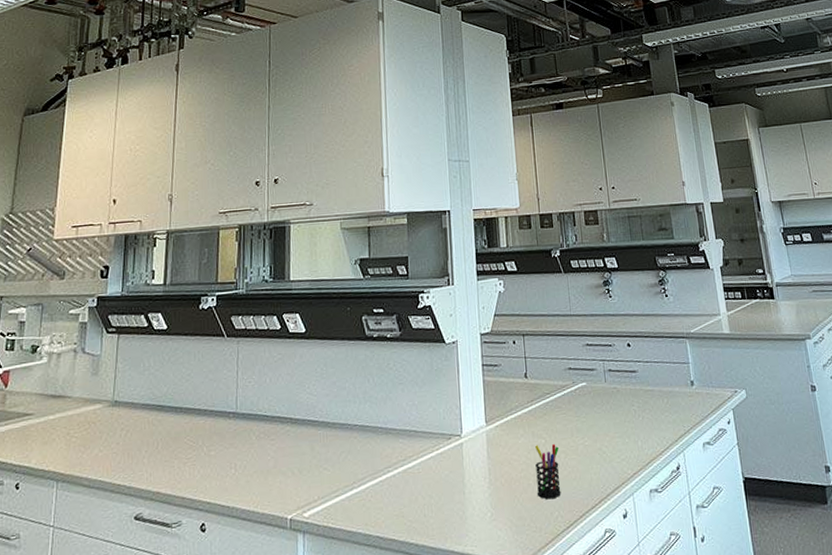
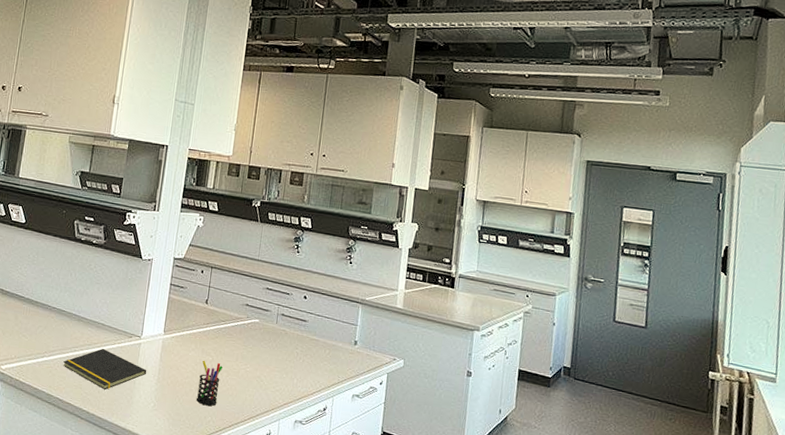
notepad: none [377,460,476,512] -> present [63,348,147,390]

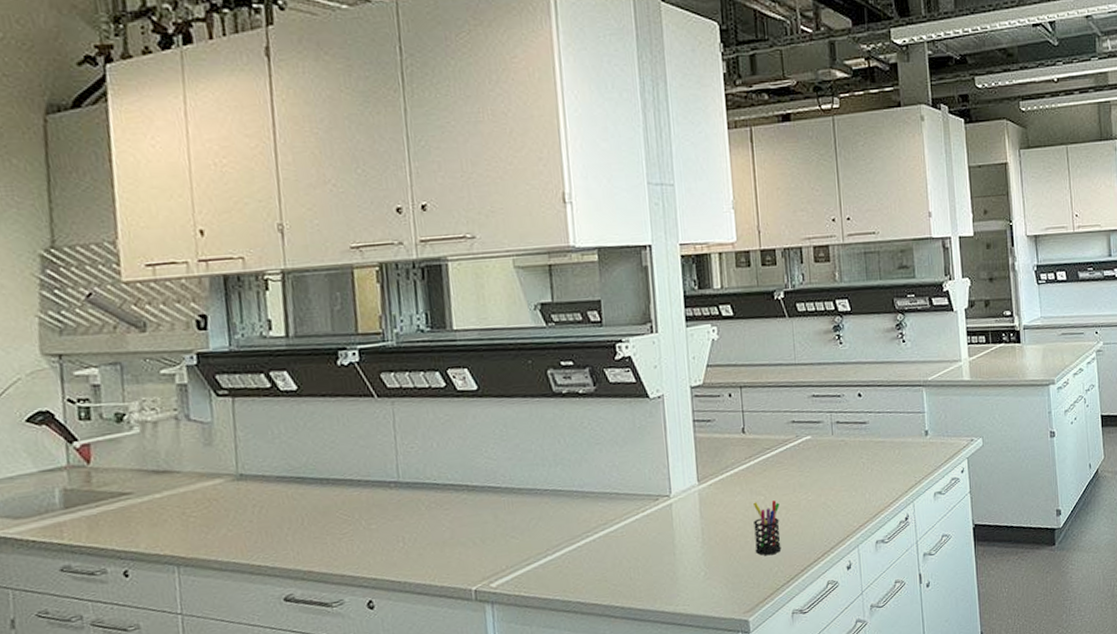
notepad: present [63,348,147,390] -> none [575,523,687,574]

